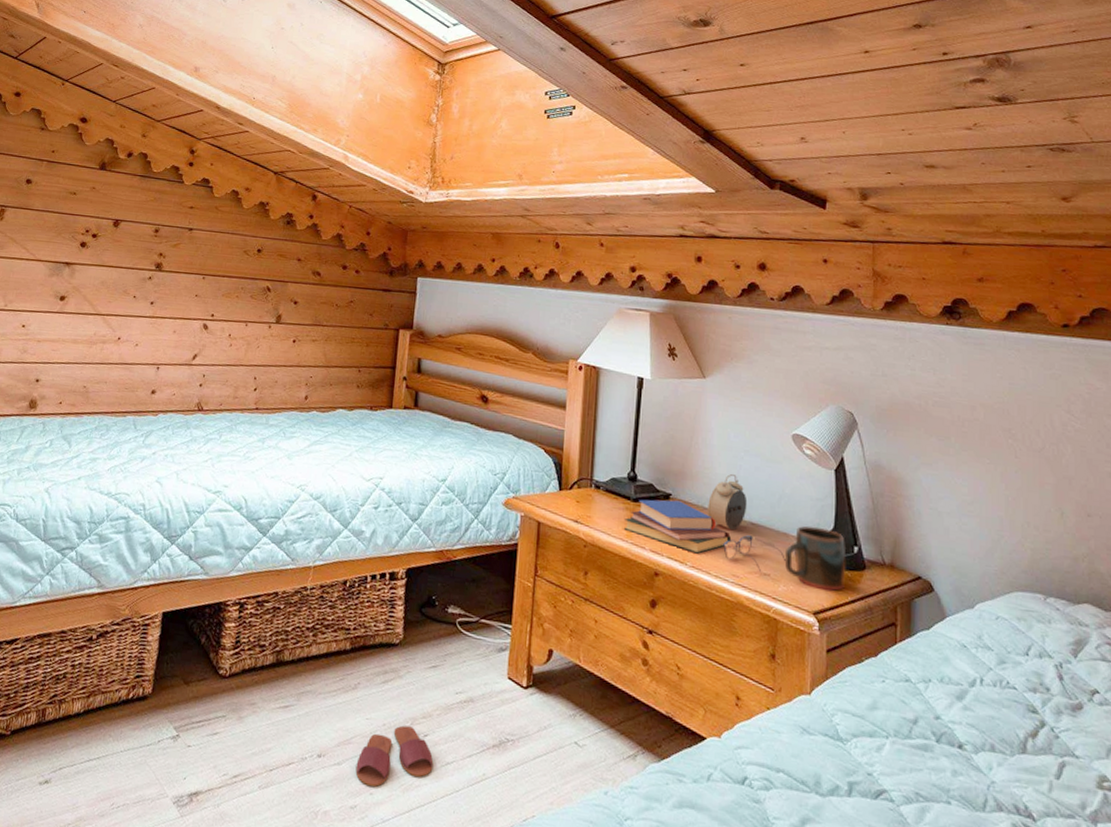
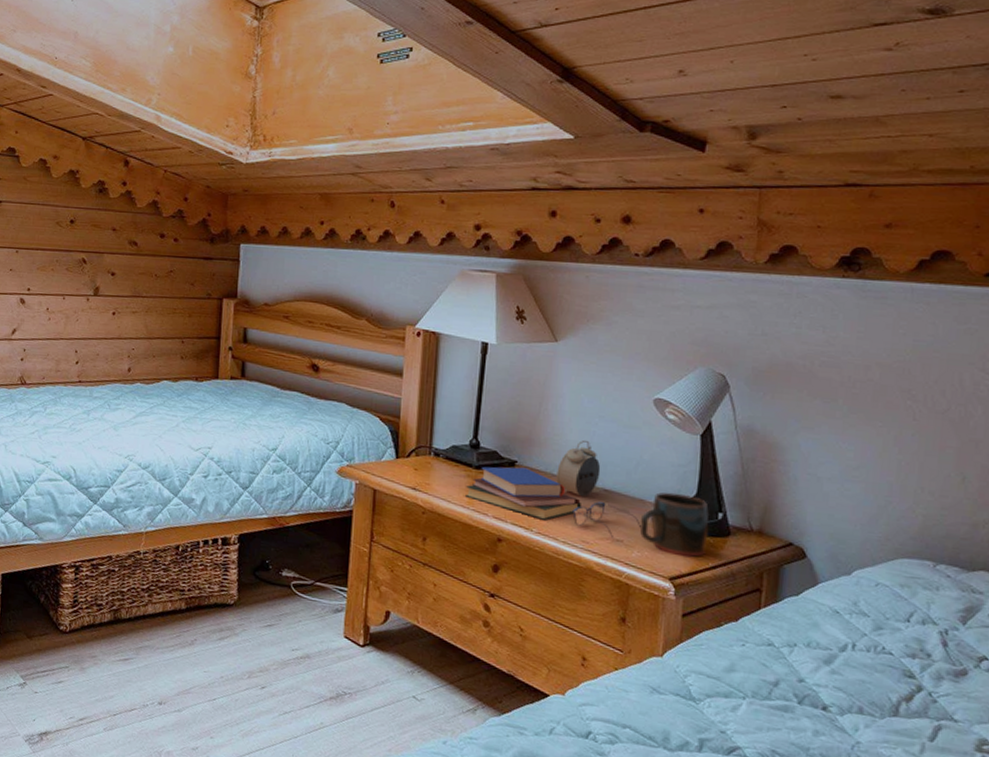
slippers: present [355,725,434,787] -> none [195,678,272,732]

